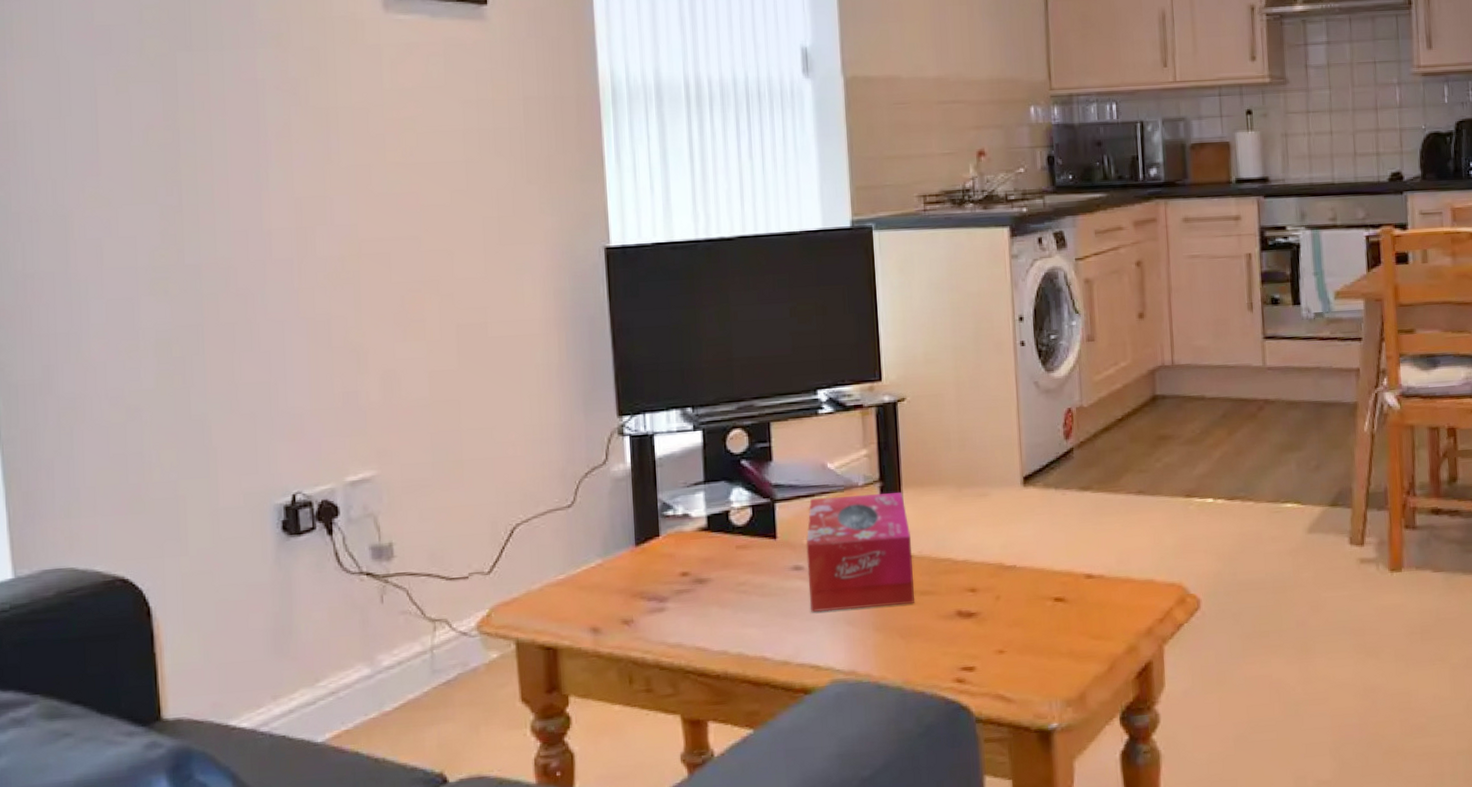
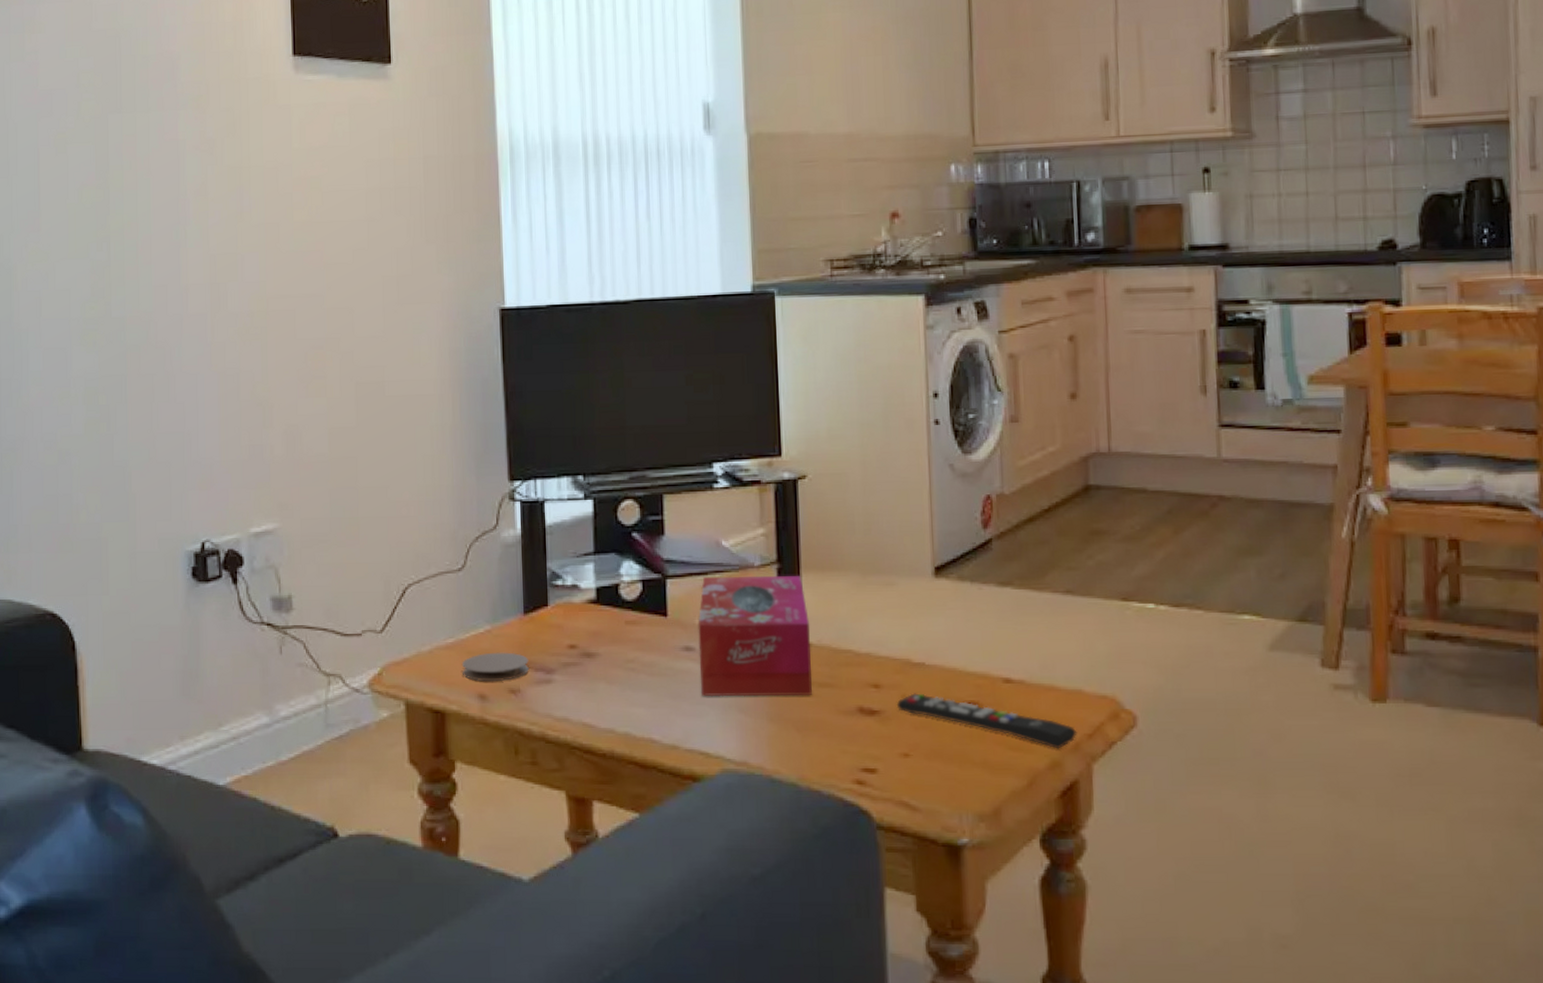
coaster: none [573,583,642,615] -> present [461,652,529,682]
remote control: none [991,593,1150,635] -> present [896,693,1078,749]

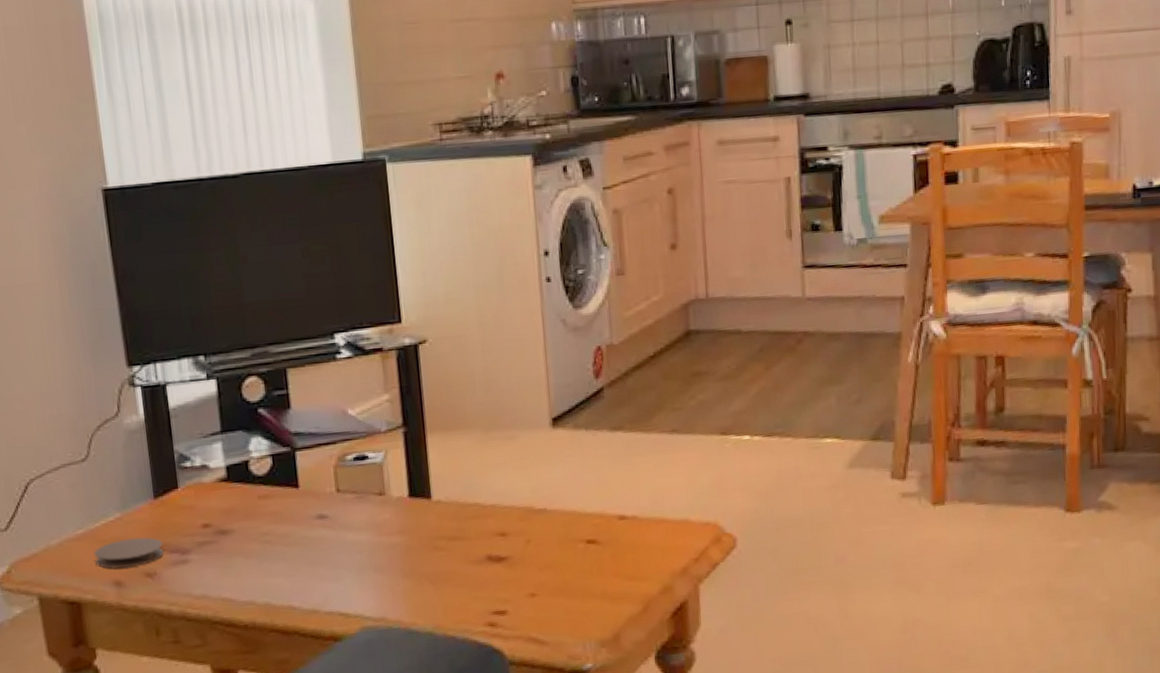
tissue box: present [698,576,812,697] -> none [329,437,443,560]
remote control: present [896,693,1078,749] -> none [522,537,685,575]

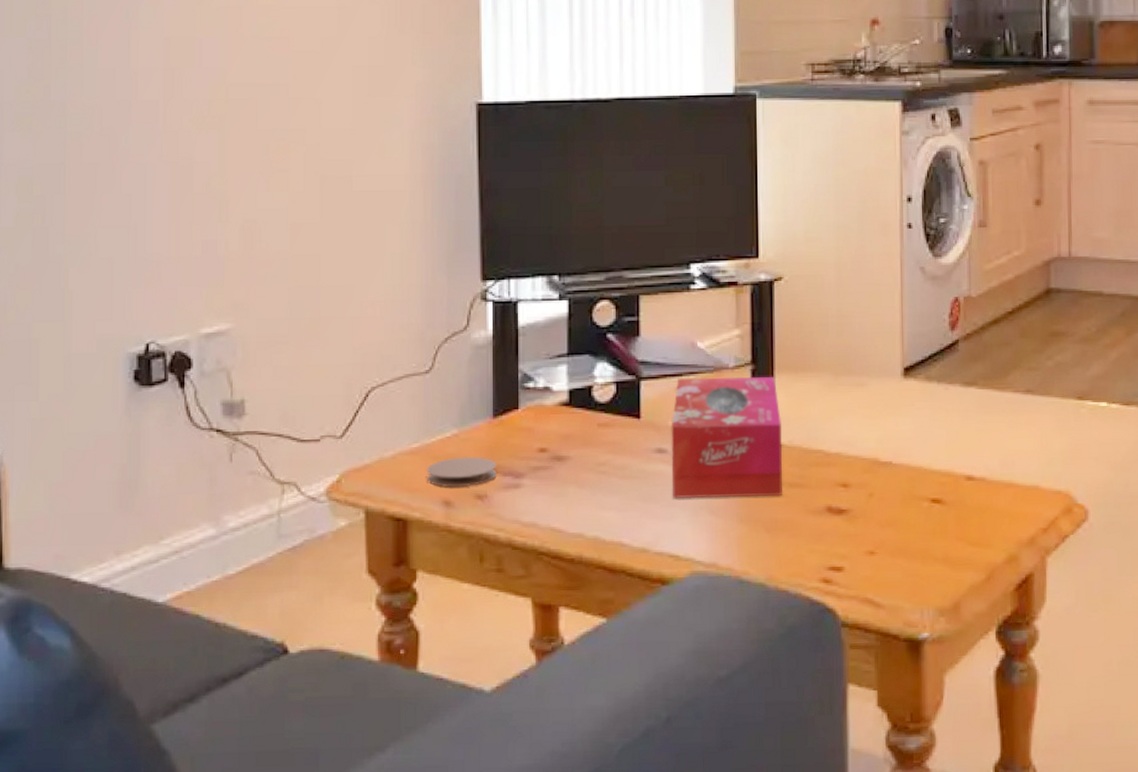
tissue box: none [329,437,443,560] -> present [671,377,782,499]

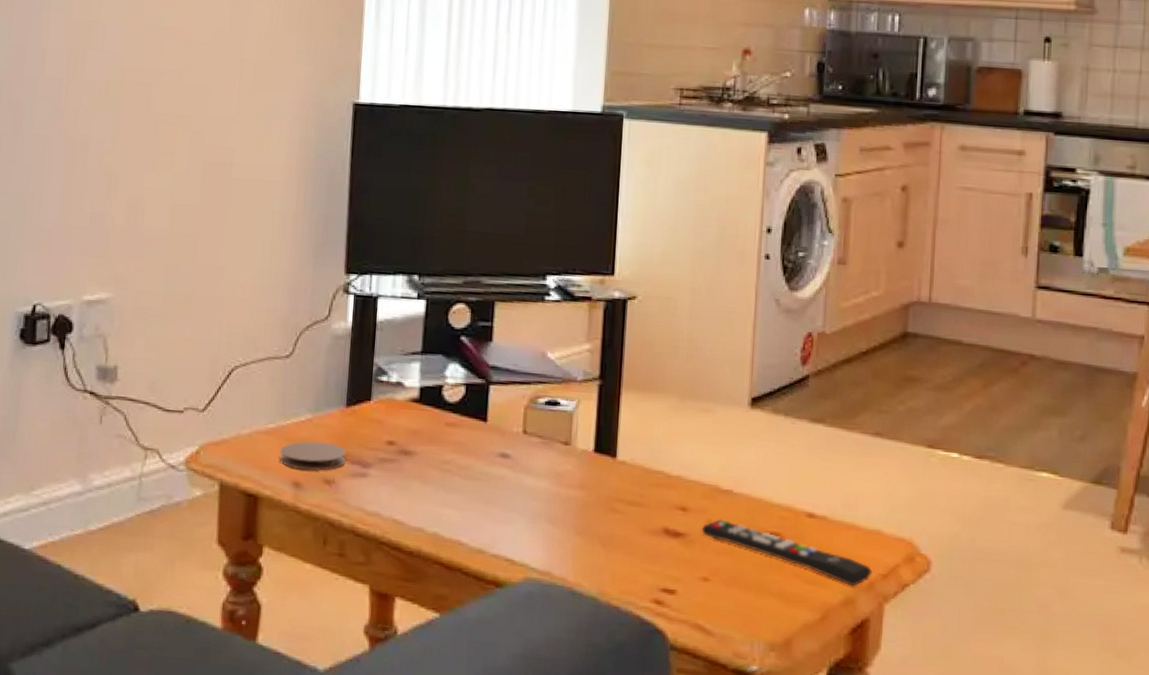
tissue box: present [671,377,782,499] -> none [512,387,625,512]
remote control: none [863,491,1033,544] -> present [701,519,873,587]

